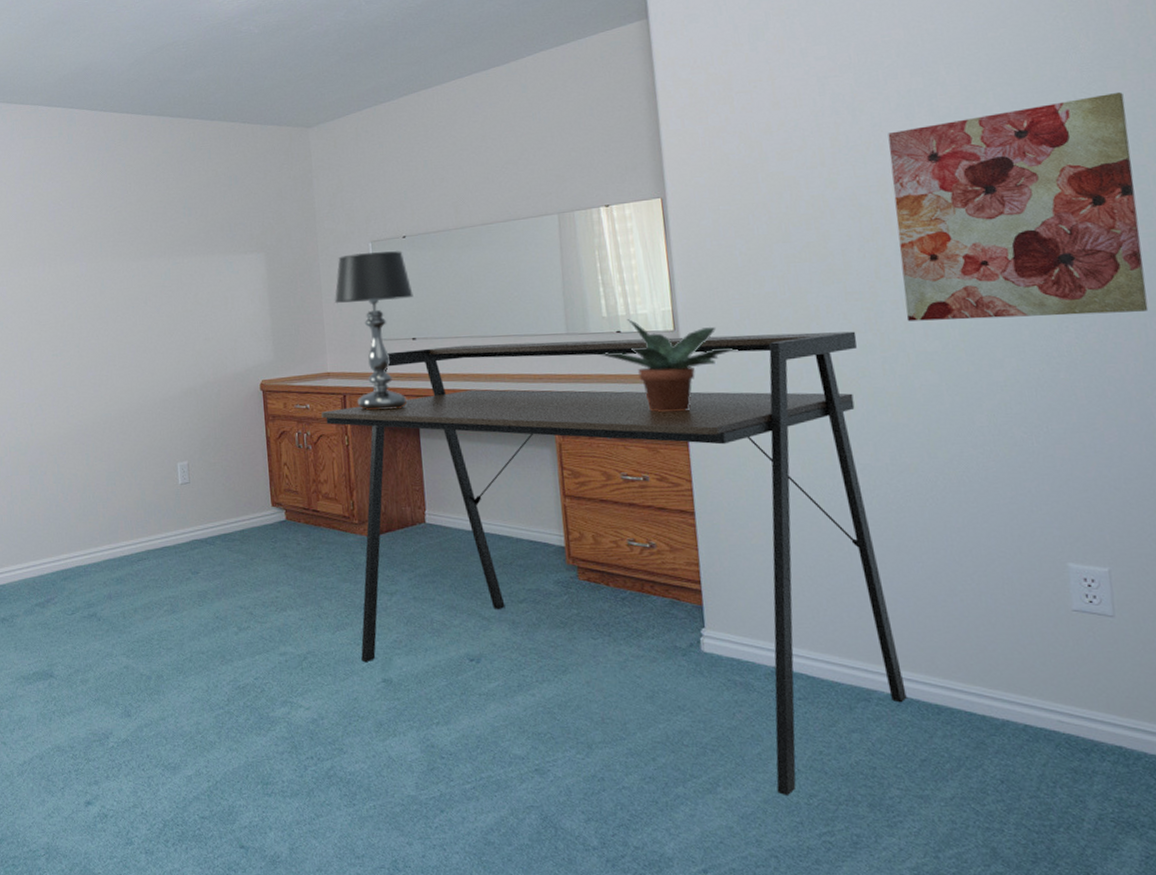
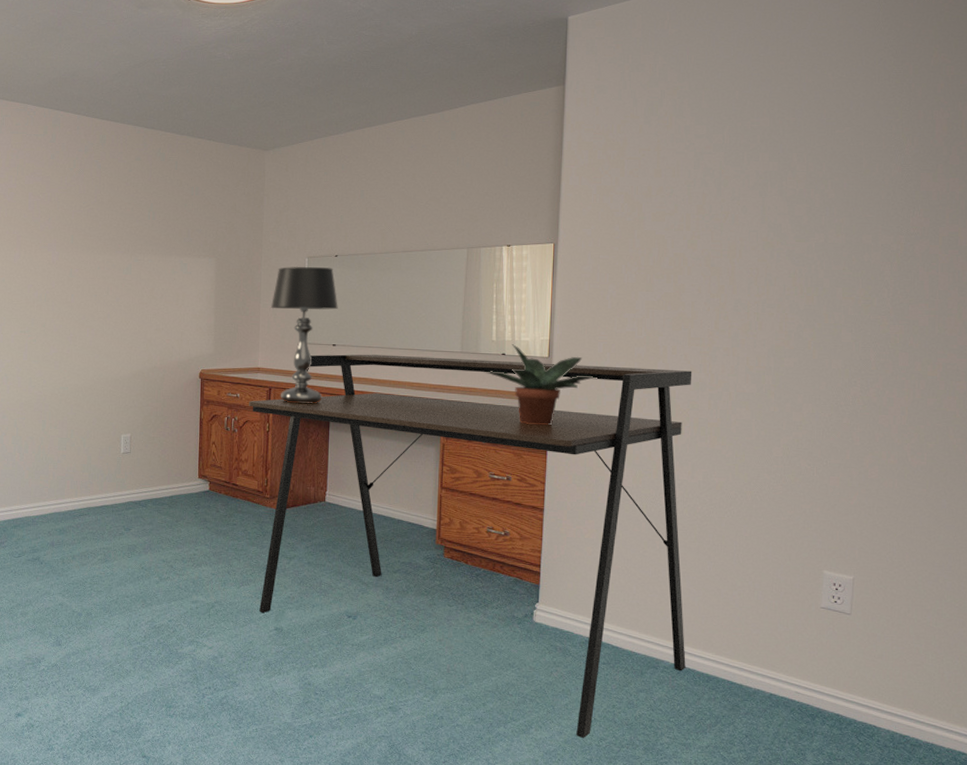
wall art: present [888,91,1149,321] -> none [733,191,931,374]

